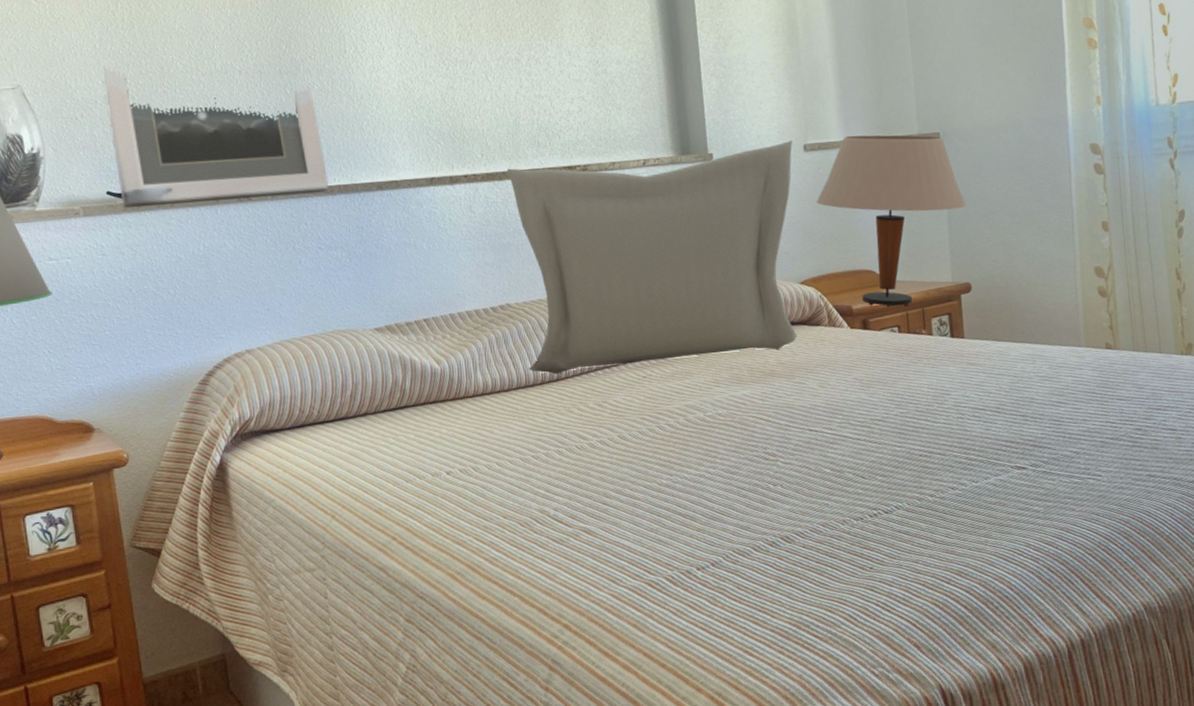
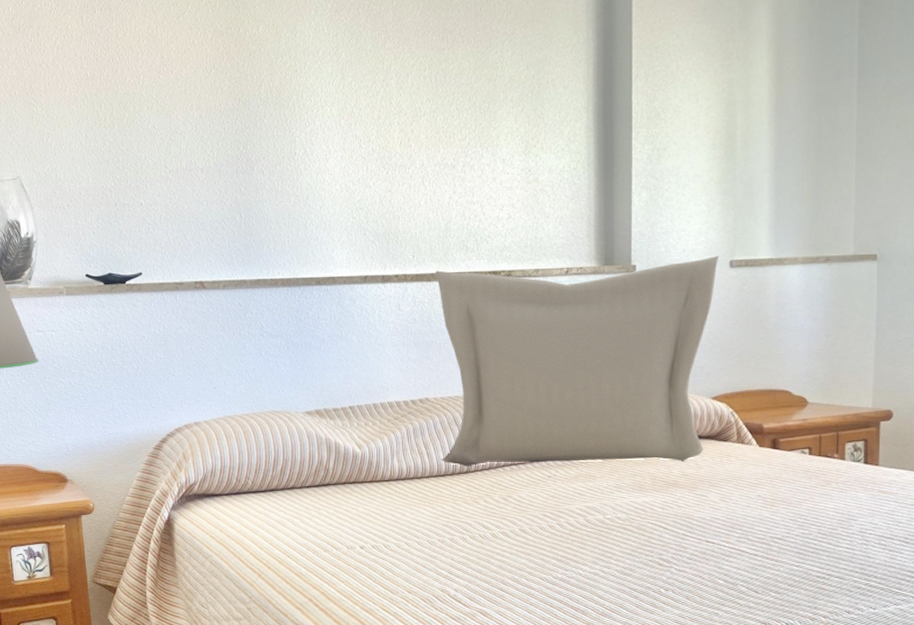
picture frame: present [102,65,330,209] -> none [86,160,274,290]
table lamp: present [816,135,967,307] -> none [737,253,898,428]

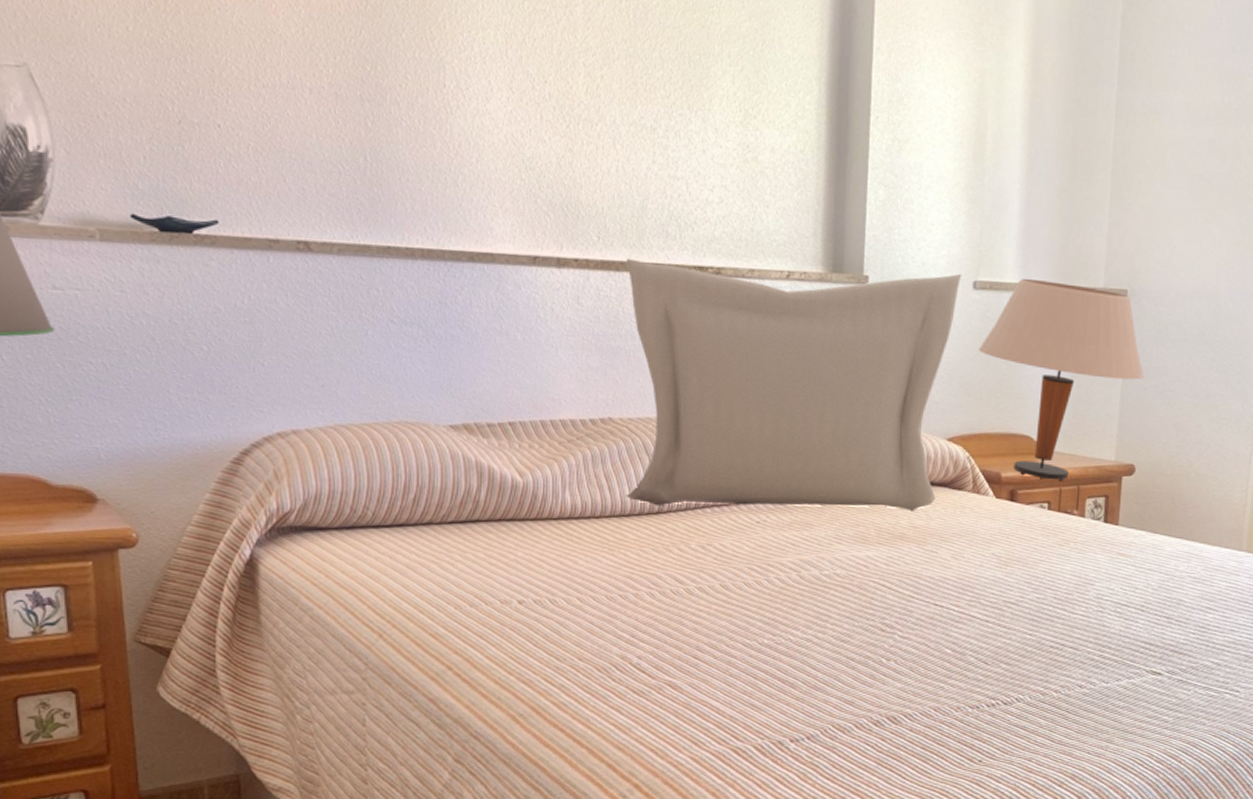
table lamp: none [737,253,898,428] -> present [978,278,1144,481]

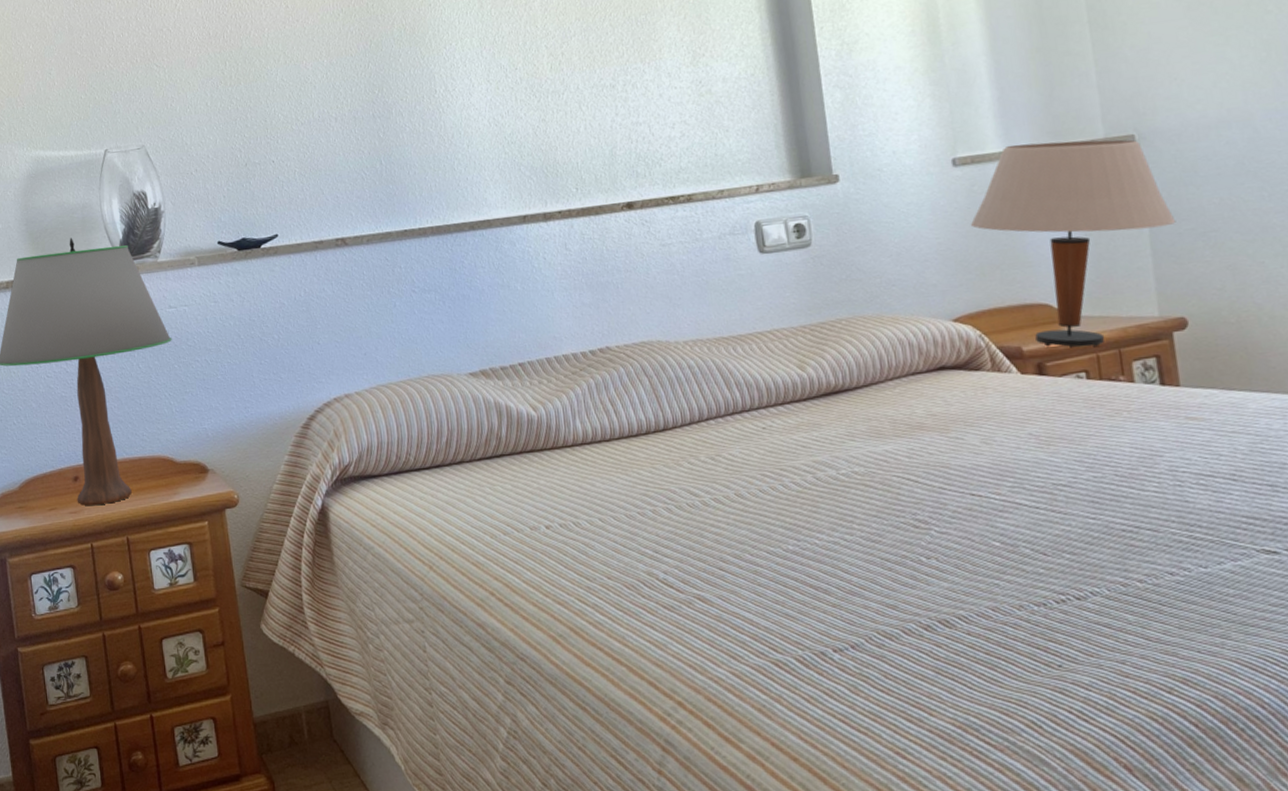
cushion: present [626,258,961,511] -> none [603,155,952,424]

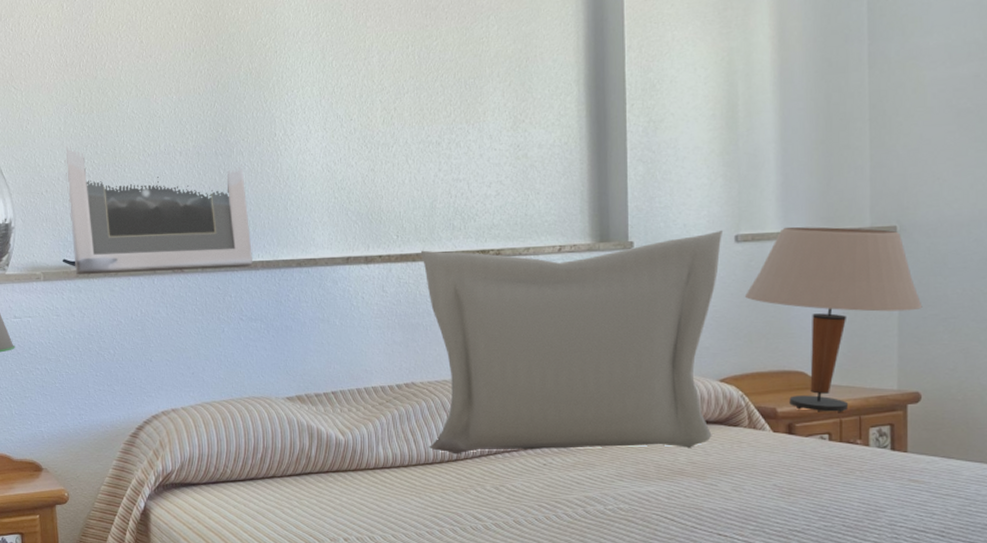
picture frame: none [213,121,422,257] -> present [65,146,253,275]
cushion: none [603,155,952,424] -> present [420,231,722,455]

